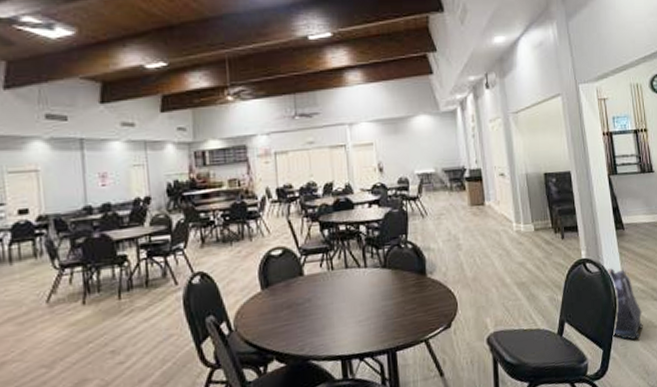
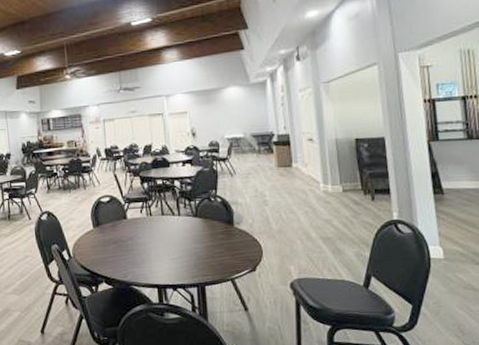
backpack: present [607,268,643,340] -> none [421,230,461,300]

